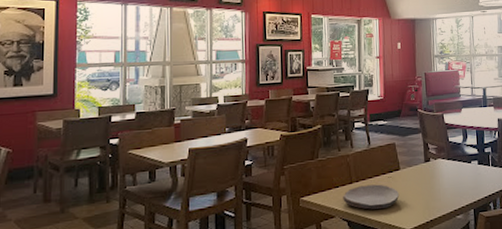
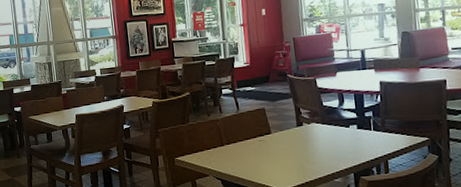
plate: present [343,184,400,210] -> none [215,147,272,170]

